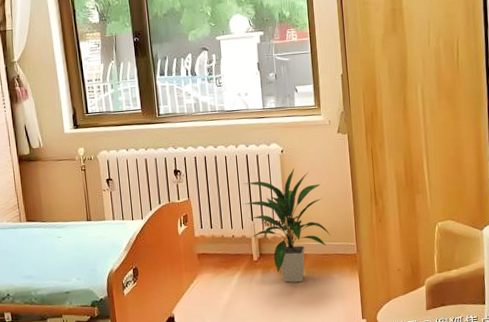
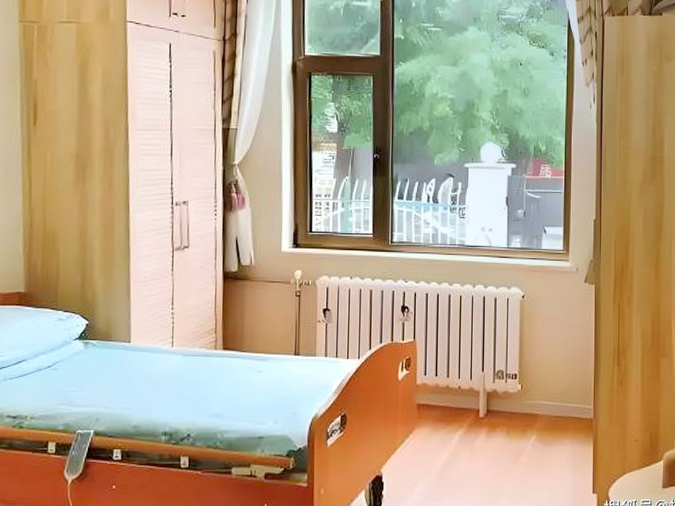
indoor plant: present [242,168,331,283] -> none [475,316,567,447]

